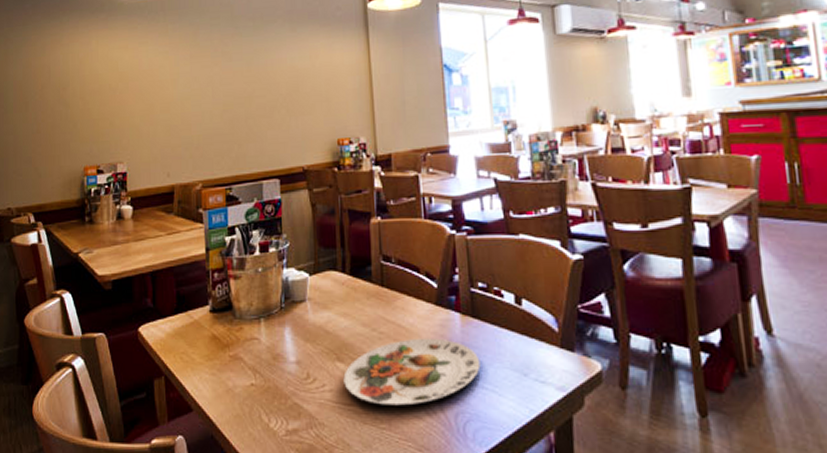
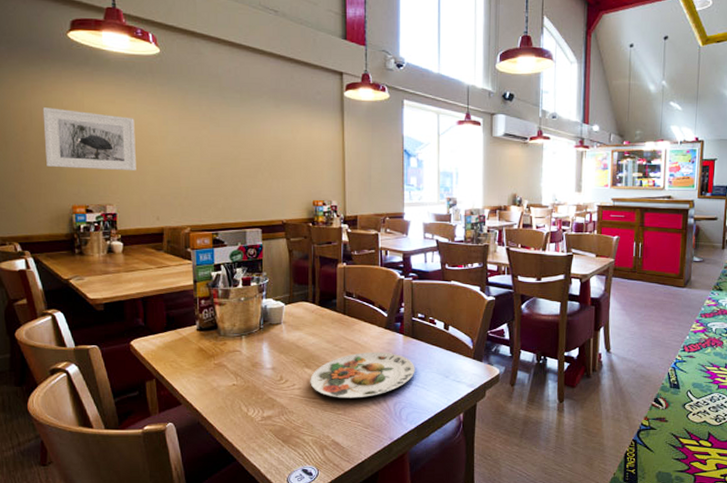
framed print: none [60,61,147,125] -> present [42,107,136,171]

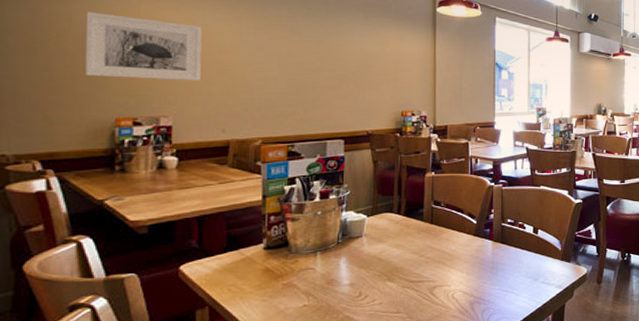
plate: present [310,351,415,398] -> none [392,259,504,310]

